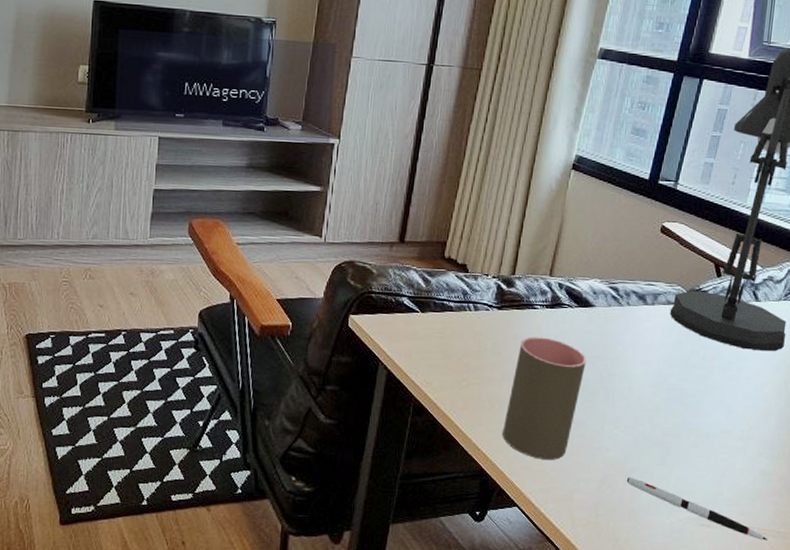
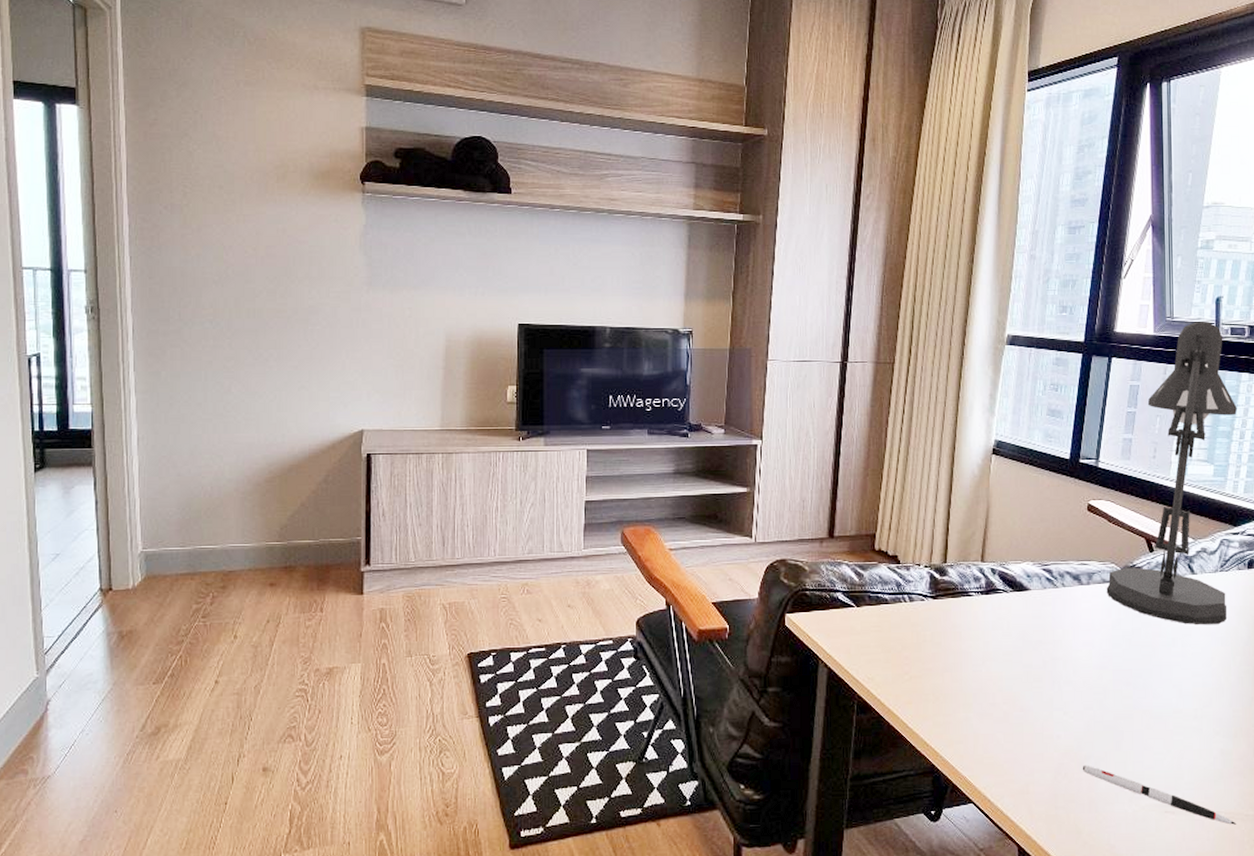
cup: present [503,337,586,460] -> none [950,624,1027,752]

